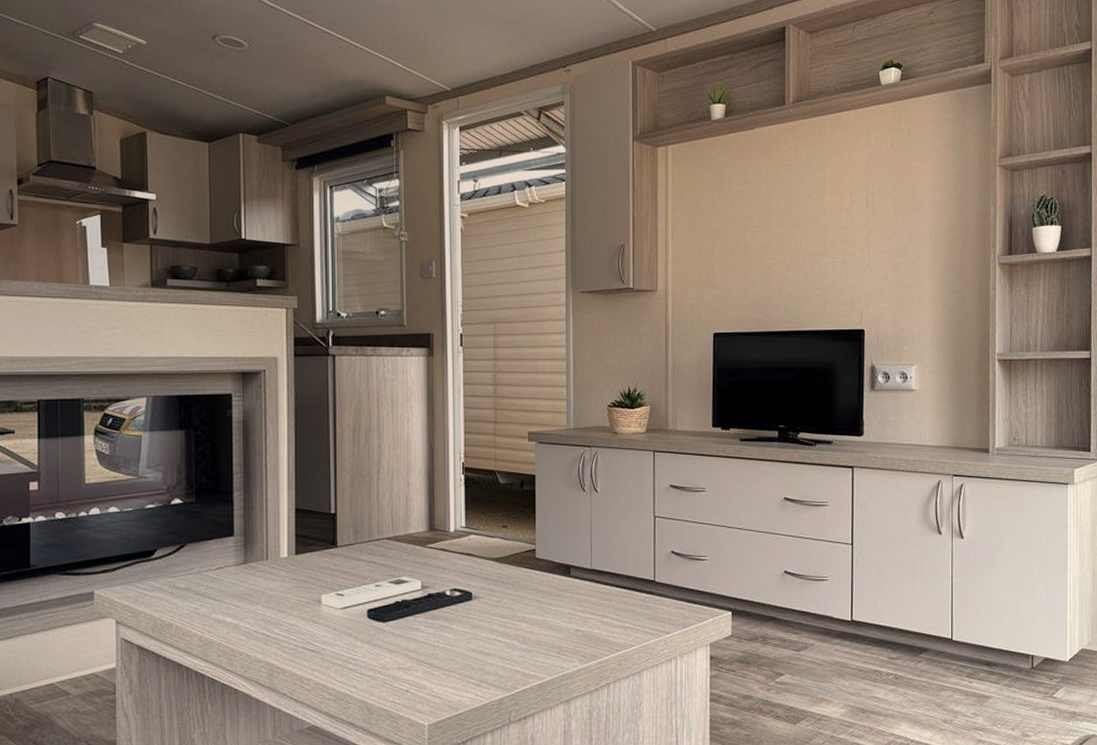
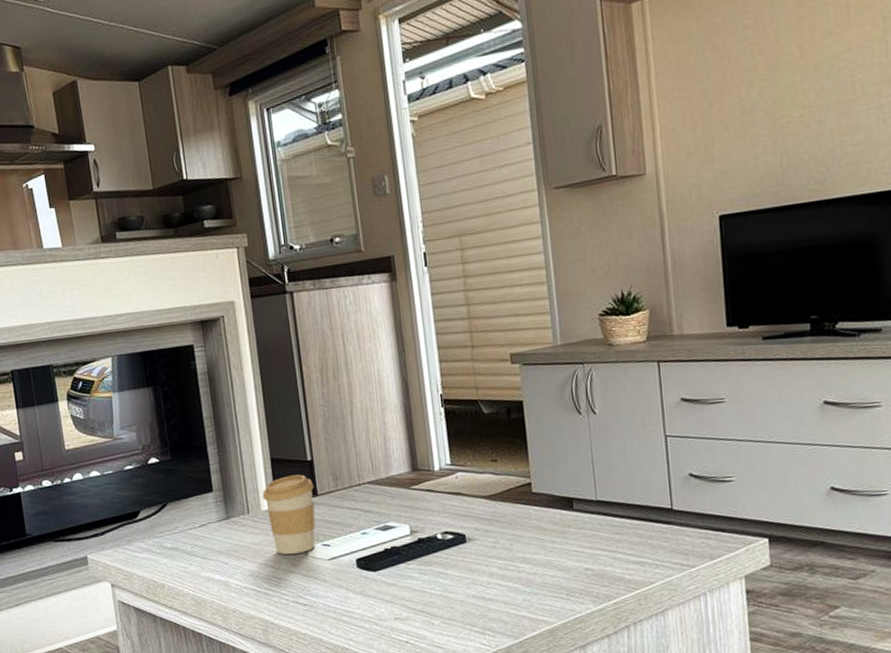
coffee cup: none [283,526,335,602] -> present [262,474,316,555]

